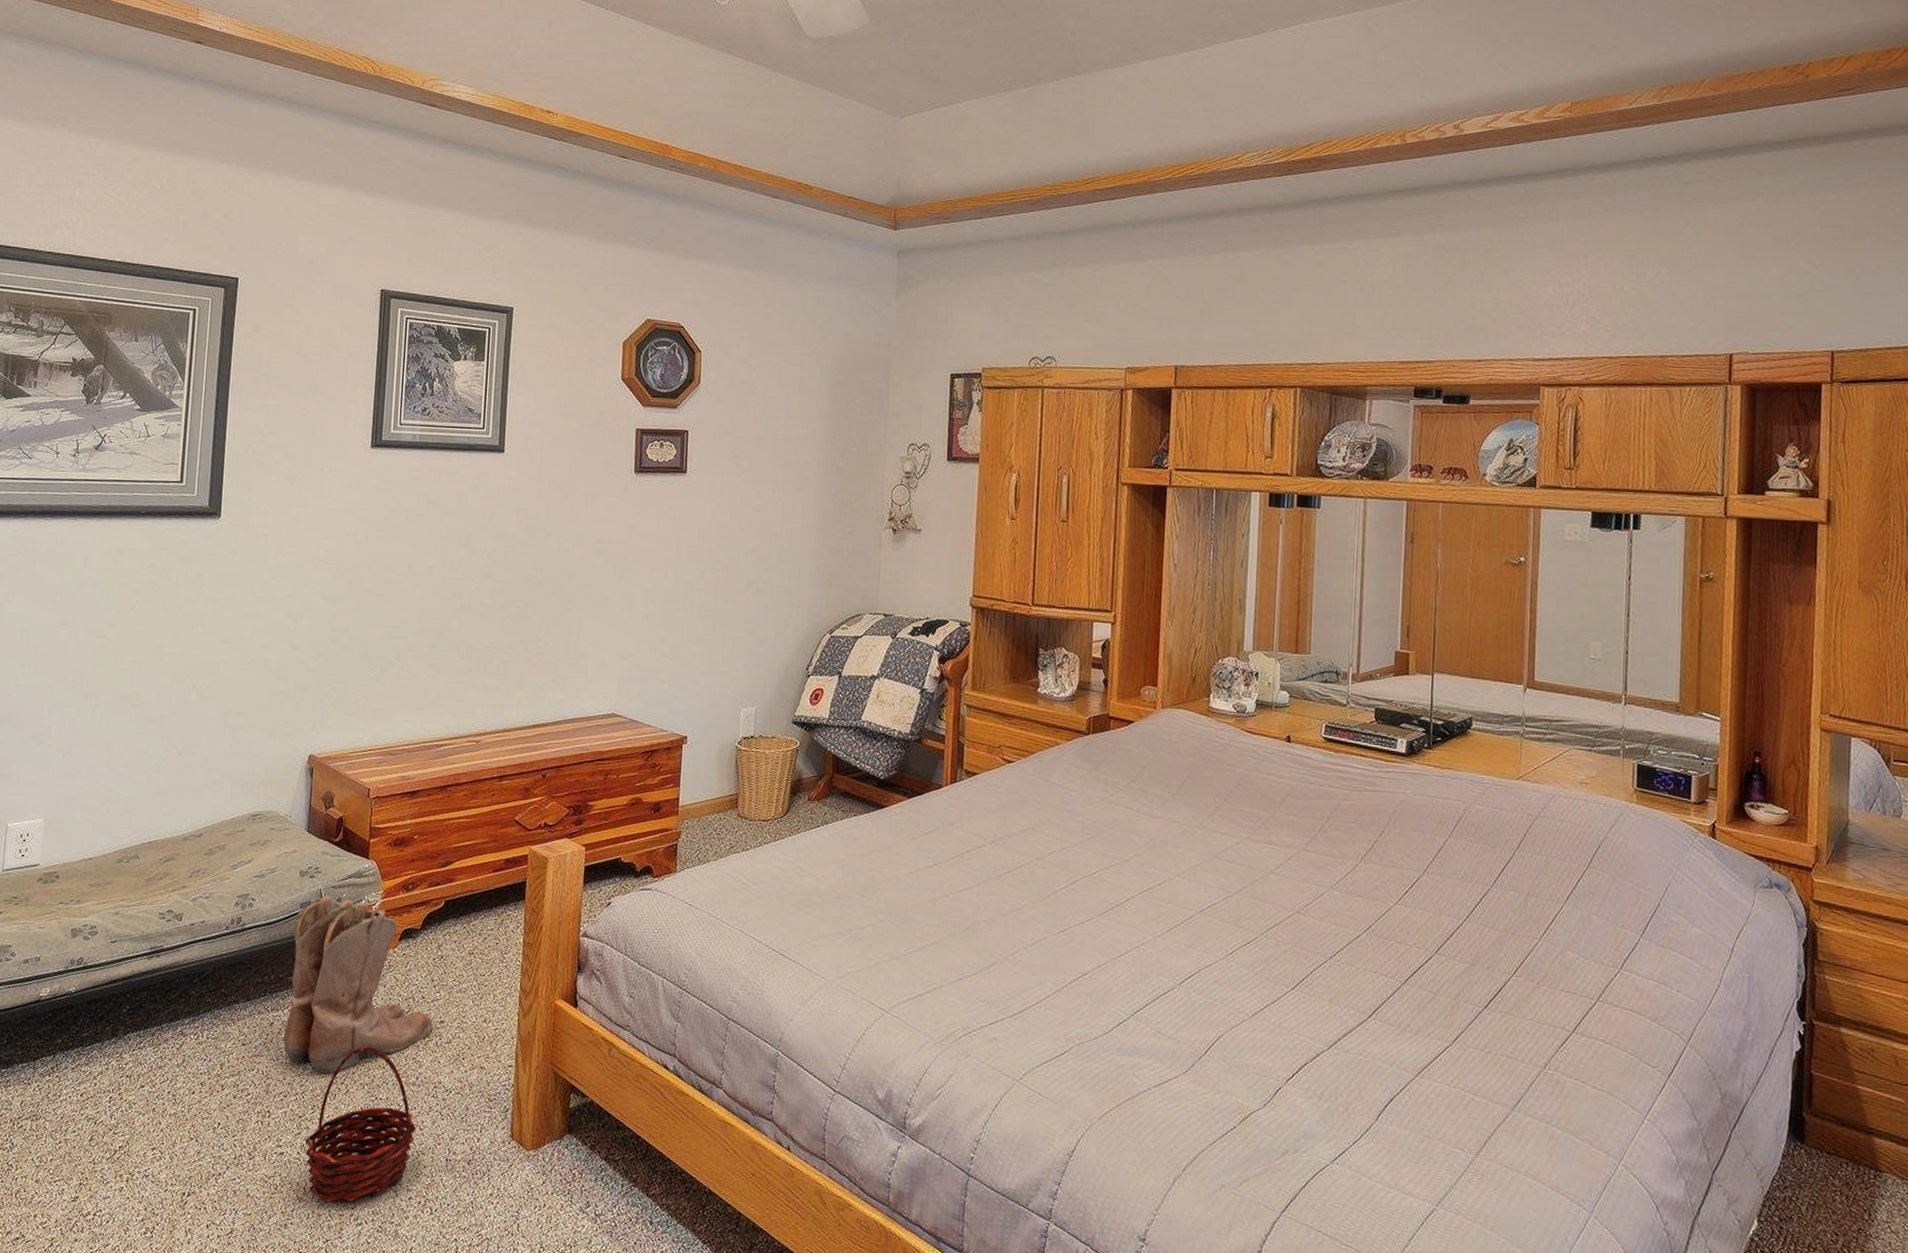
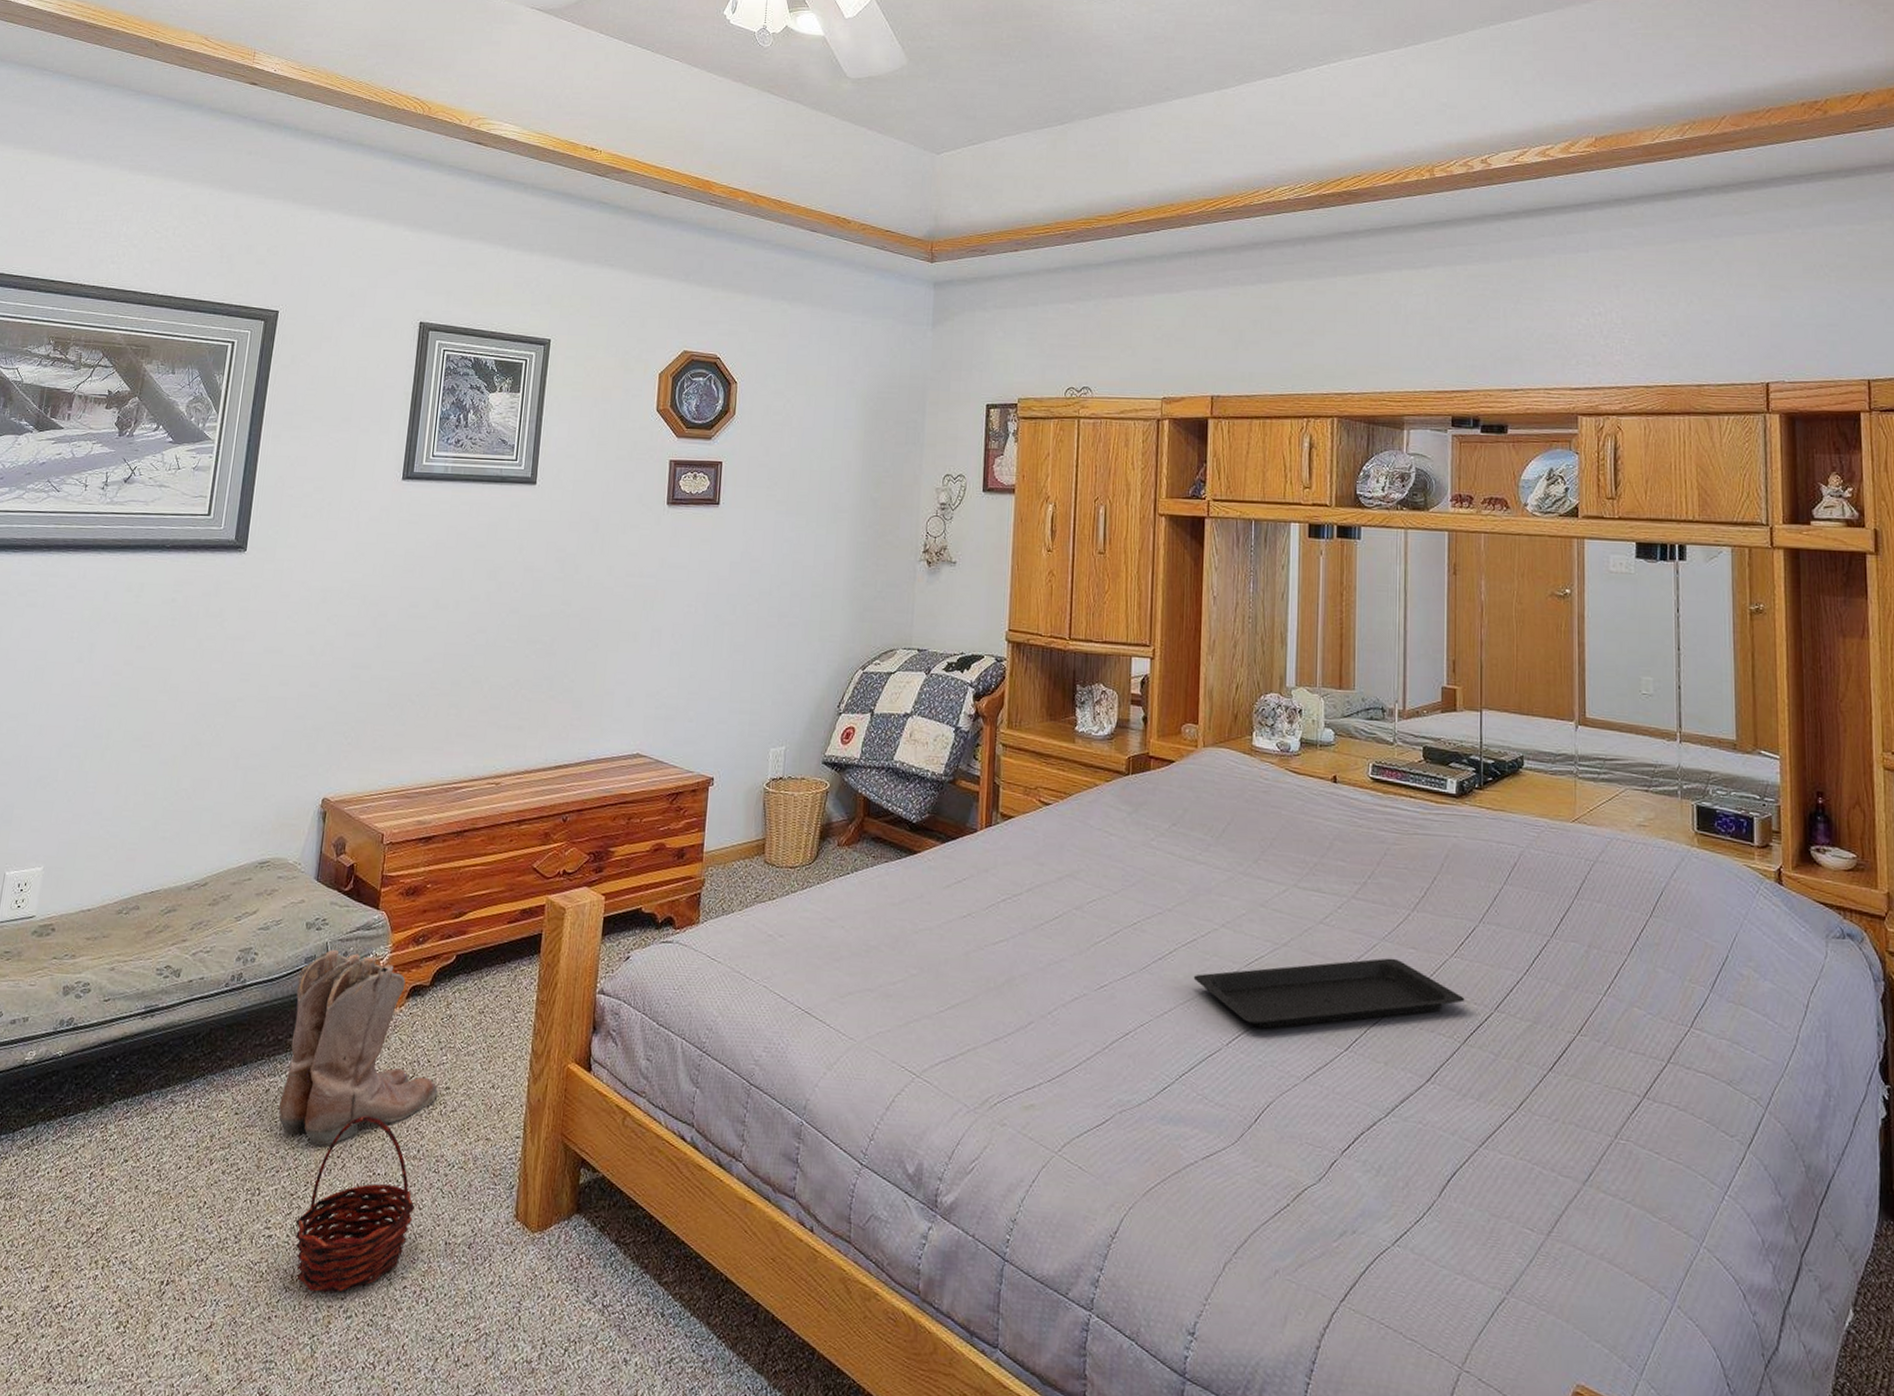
serving tray: none [1149,905,1407,970] -> present [1193,958,1465,1029]

